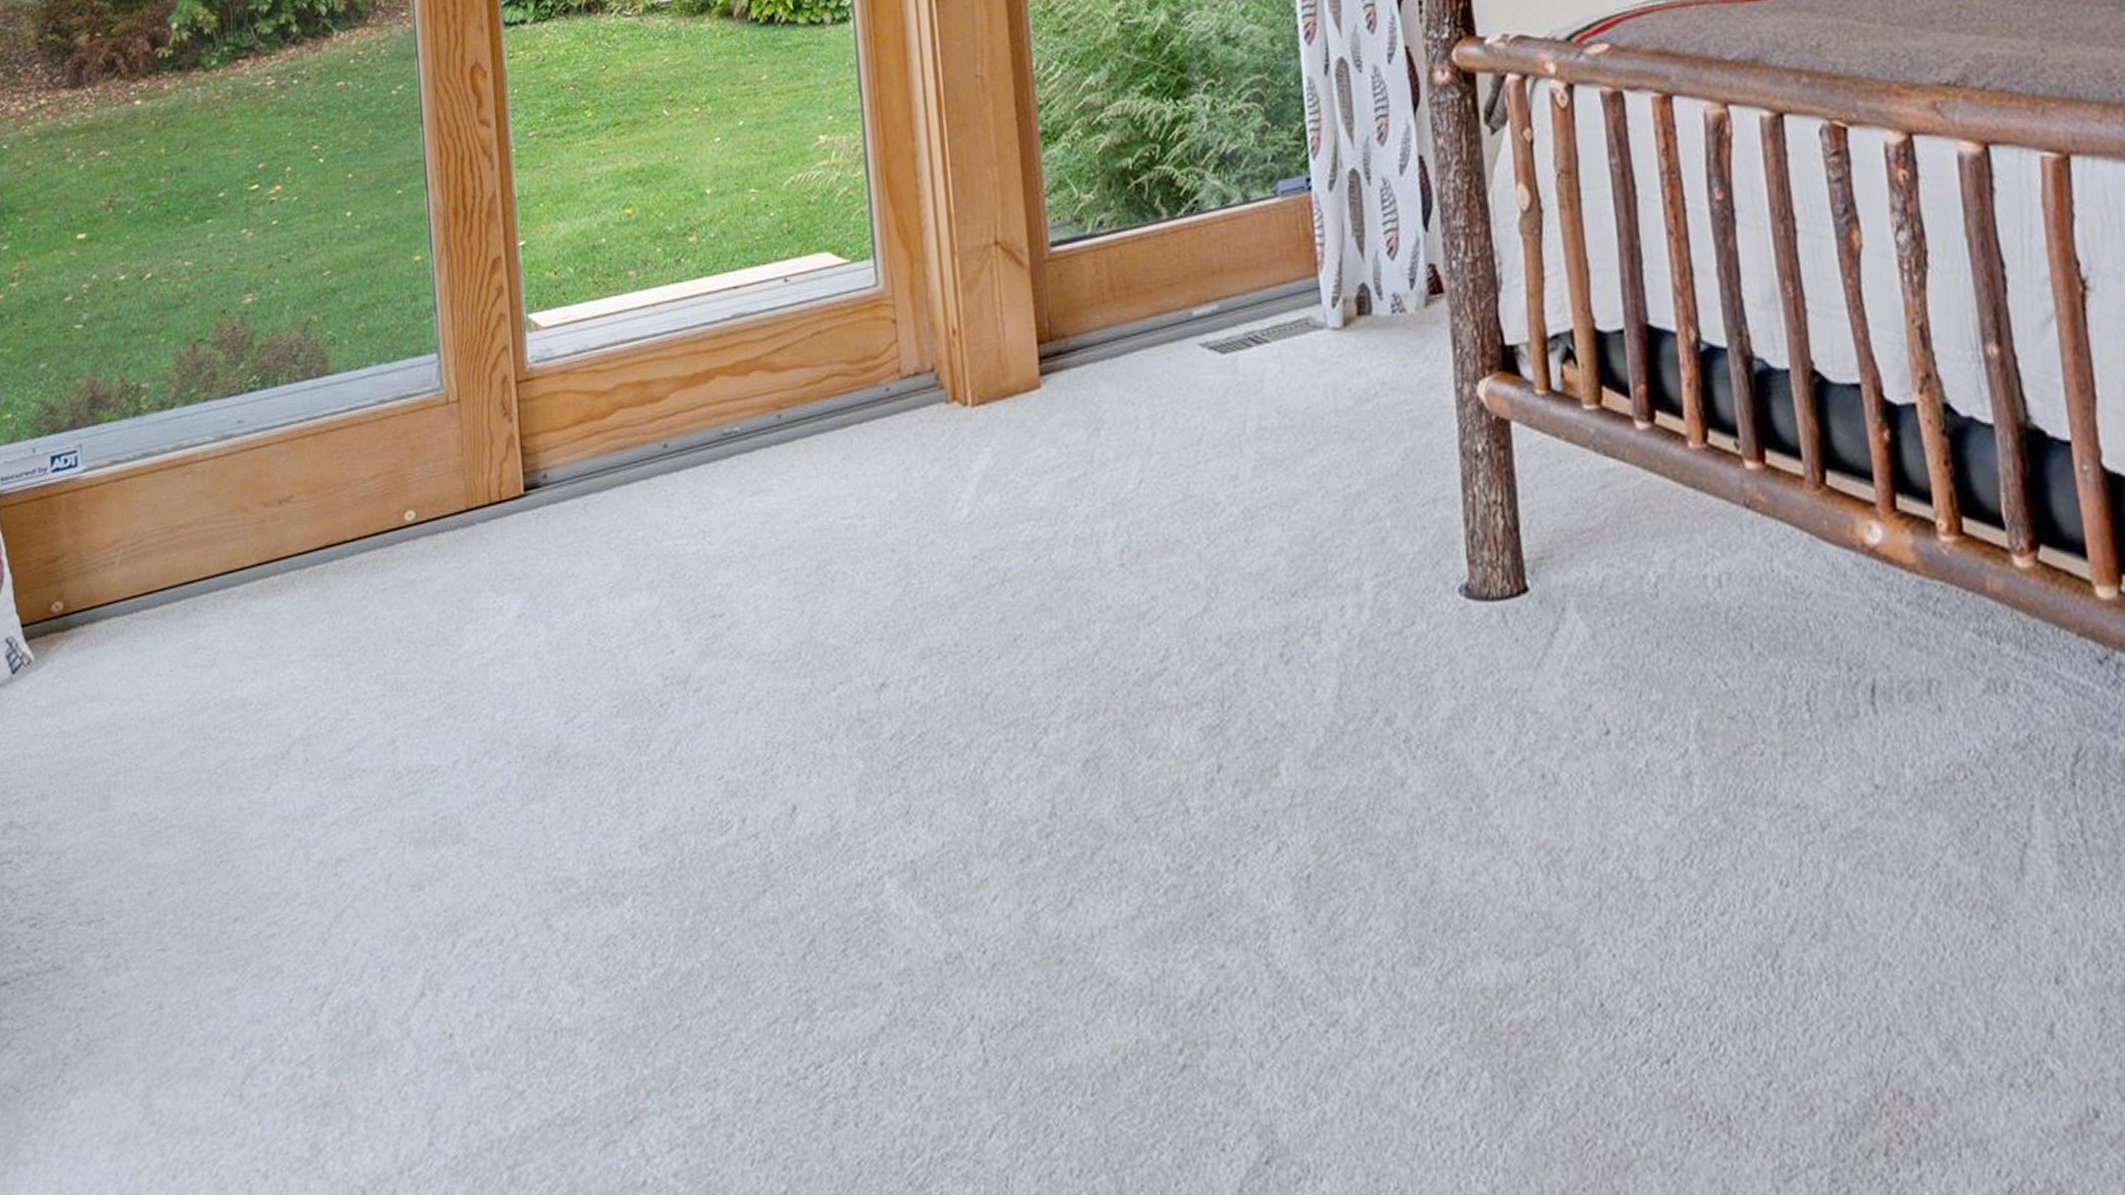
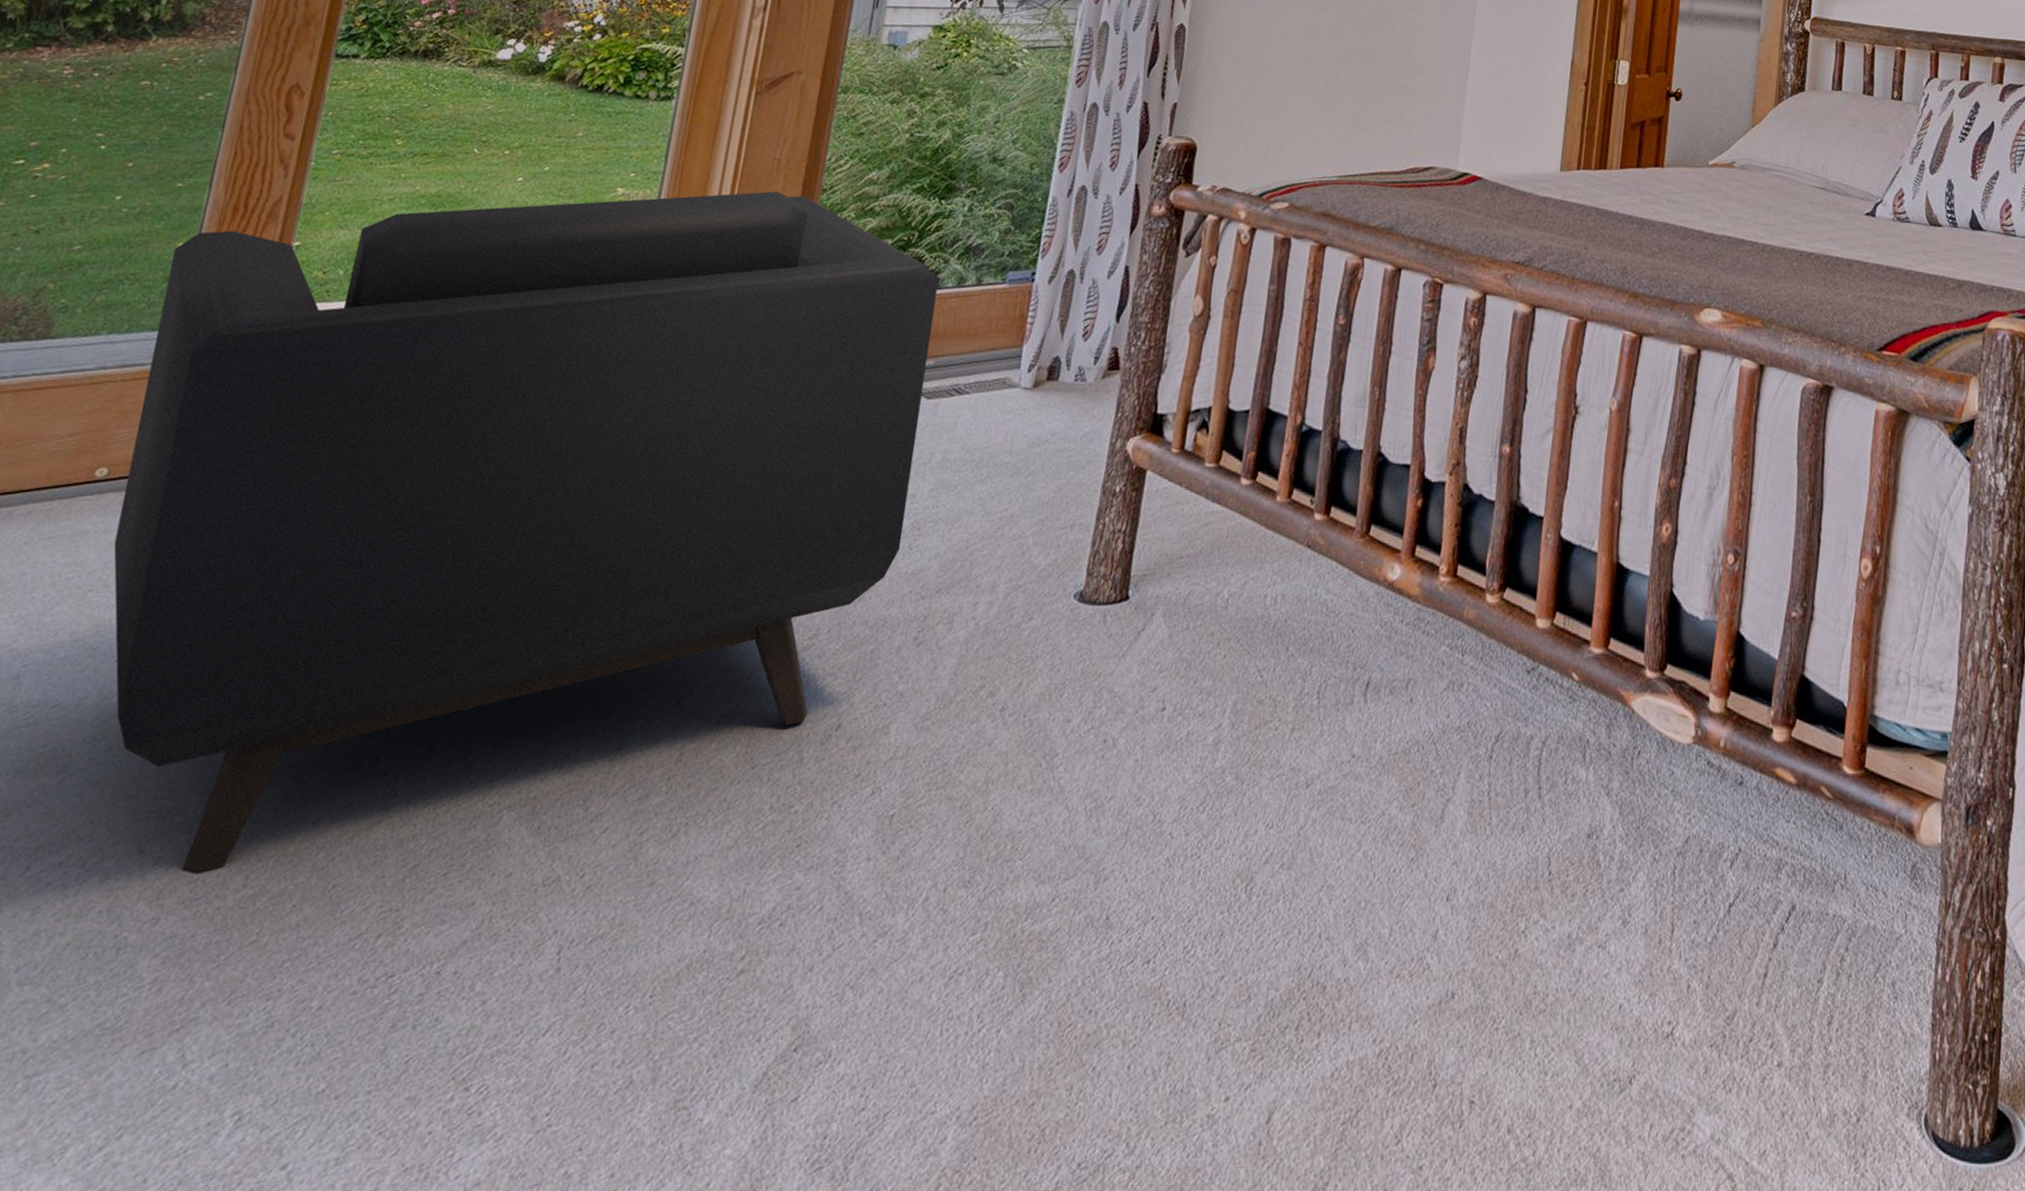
armchair: none [412,116,1236,952] -> present [113,191,939,875]

